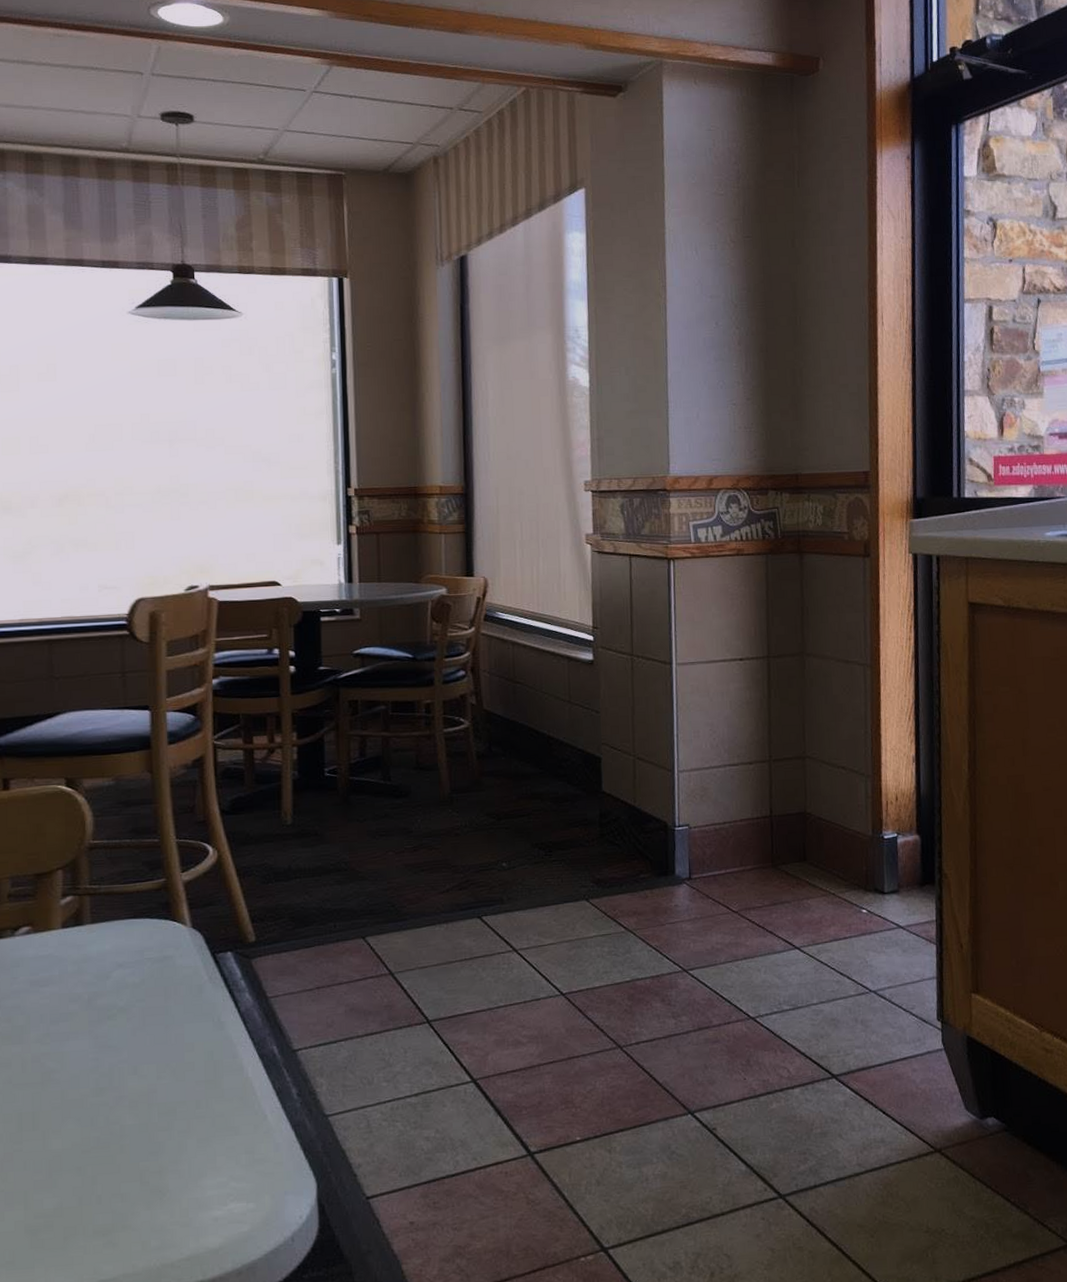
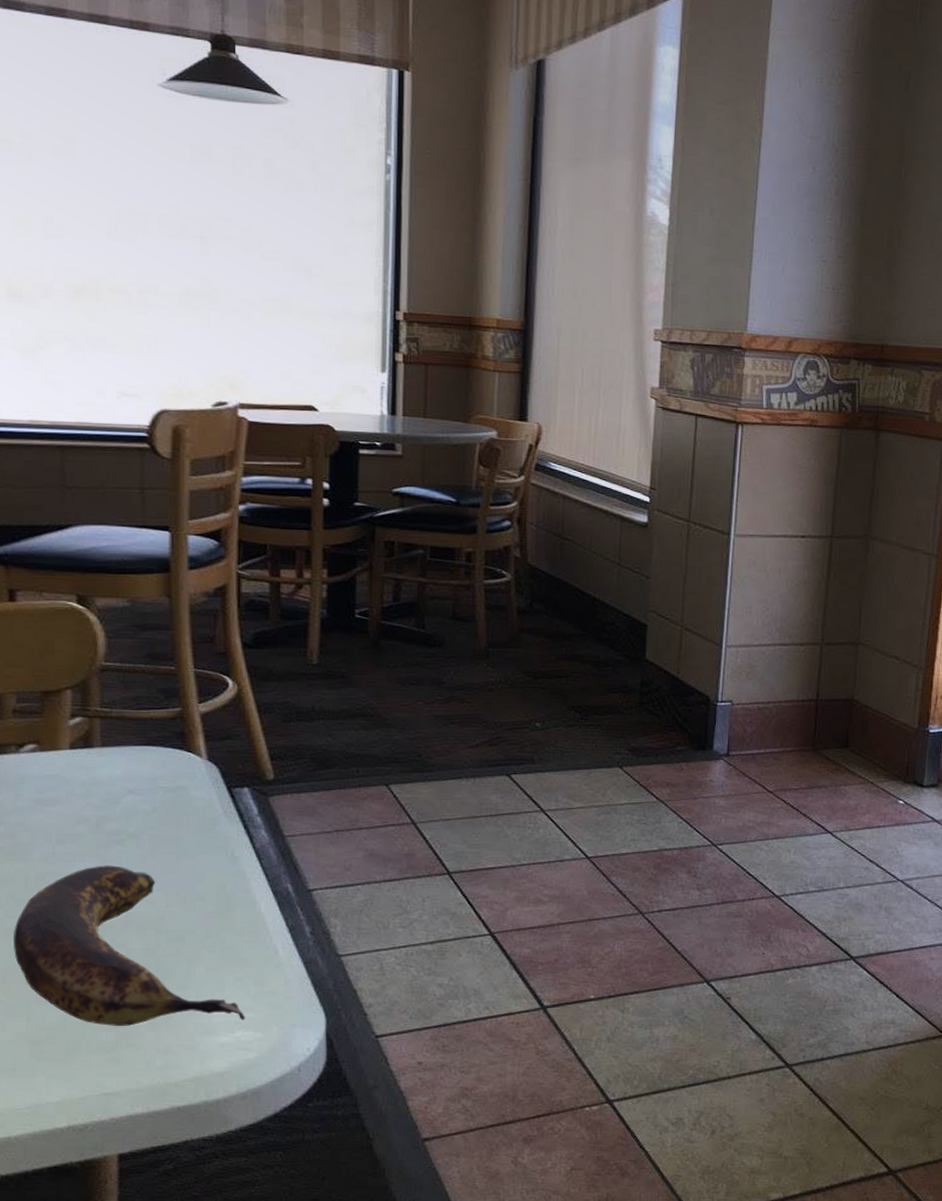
banana: none [11,1041,238,1208] -> present [14,865,245,1026]

